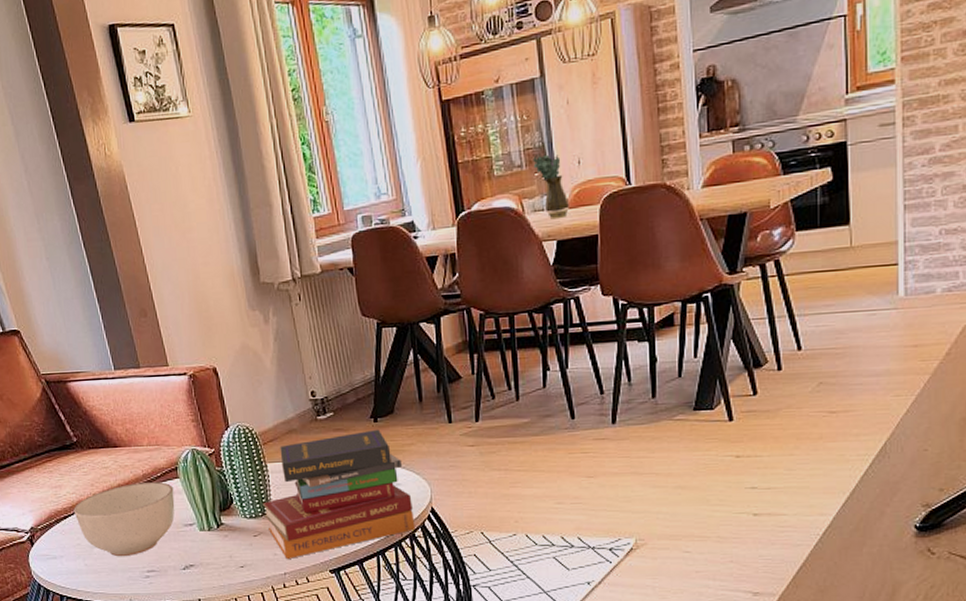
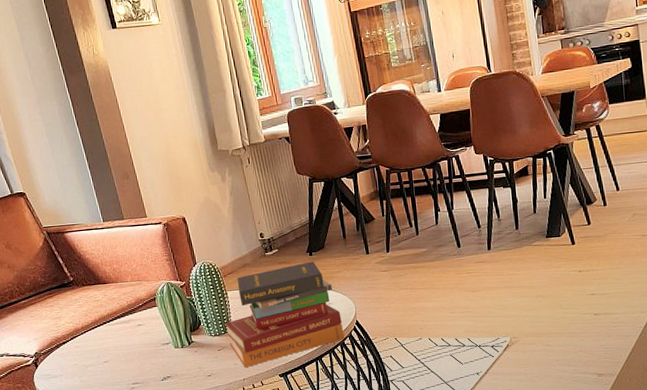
bowl: present [73,482,175,557] -> none [71,310,154,373]
vase: present [533,153,569,220] -> none [419,50,448,99]

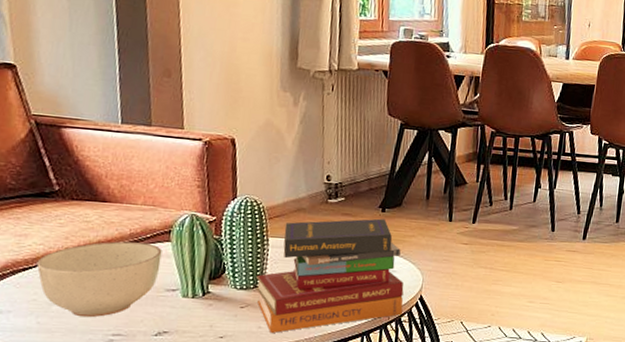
bowl: none [71,310,154,373] -> present [36,241,162,318]

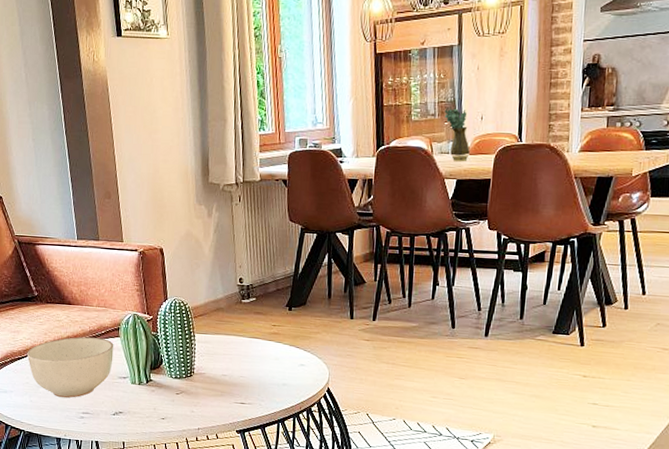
books: present [256,218,404,333] -> none [187,316,313,417]
vase: none [554,10,577,67] -> present [444,106,470,162]

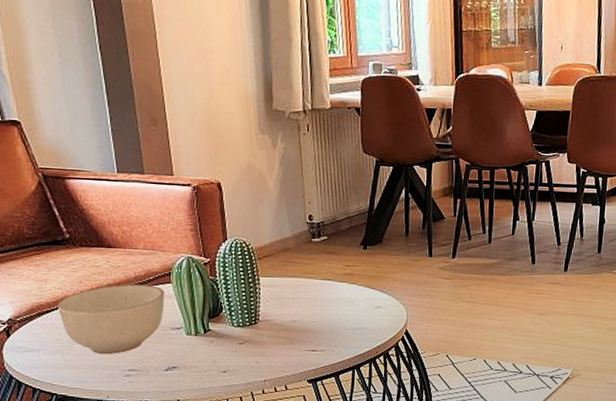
vase: present [444,106,470,162] -> none [524,34,550,93]

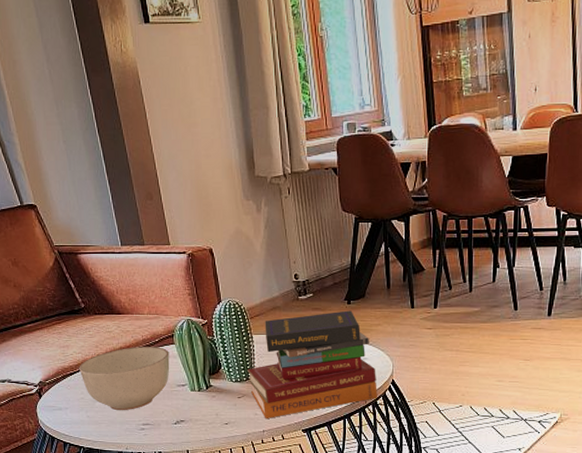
books: none [251,256,390,367] -> present [247,310,377,418]

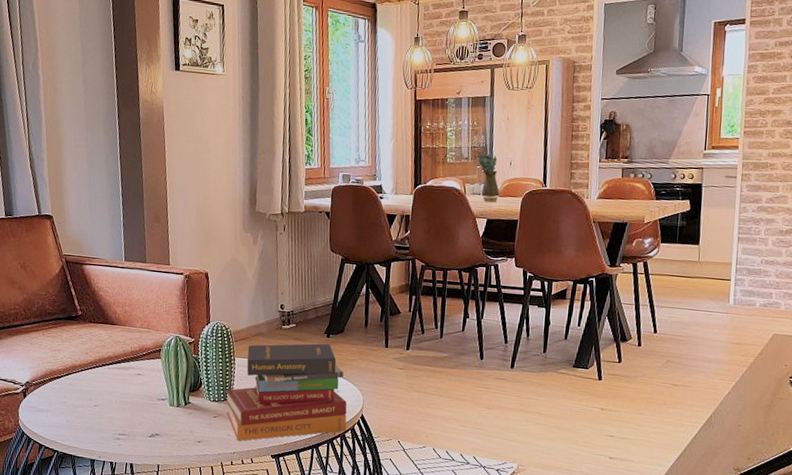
bowl: present [79,347,170,411] -> none [66,357,155,419]
vase: none [497,79,525,138] -> present [476,151,500,203]

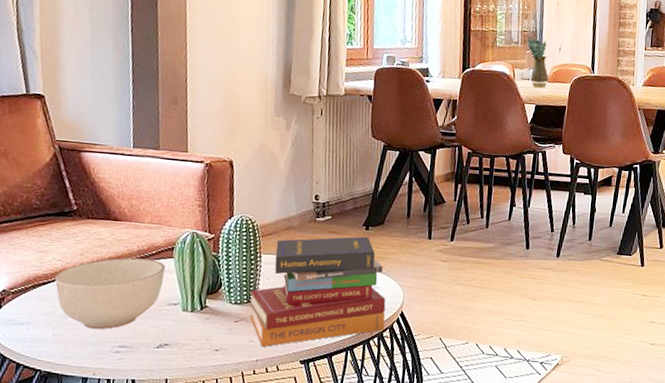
bowl: none [66,357,155,419] -> present [54,257,166,330]

